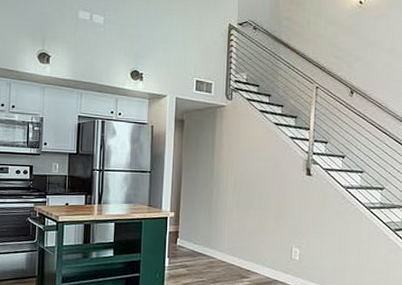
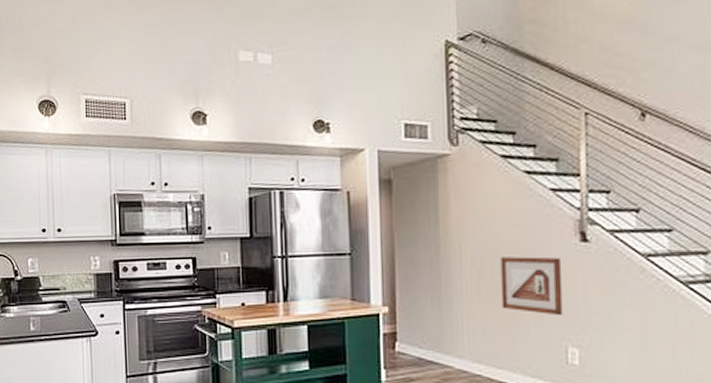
picture frame: none [252,182,294,226] -> present [500,256,563,316]

